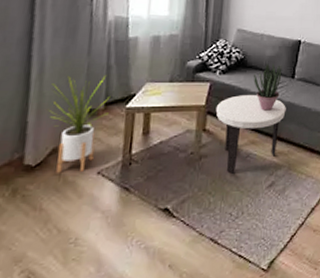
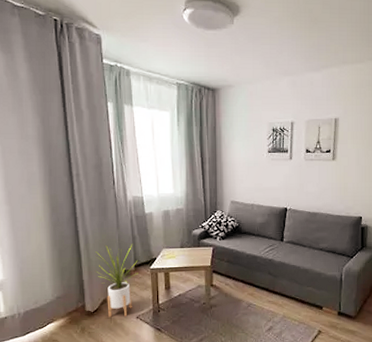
side table: present [215,95,286,174] -> none [219,256,278,320]
potted plant: present [253,63,282,111] -> none [247,229,272,269]

